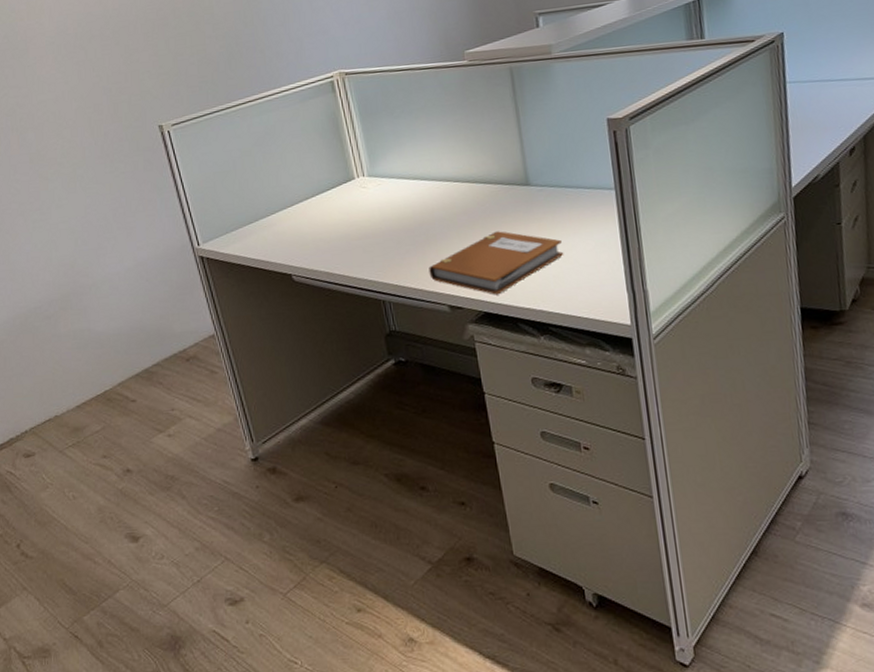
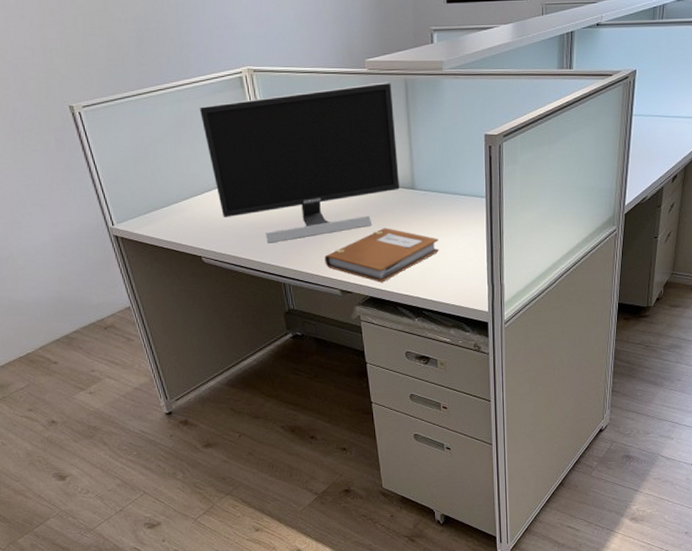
monitor: none [289,72,511,256] -> present [199,82,399,243]

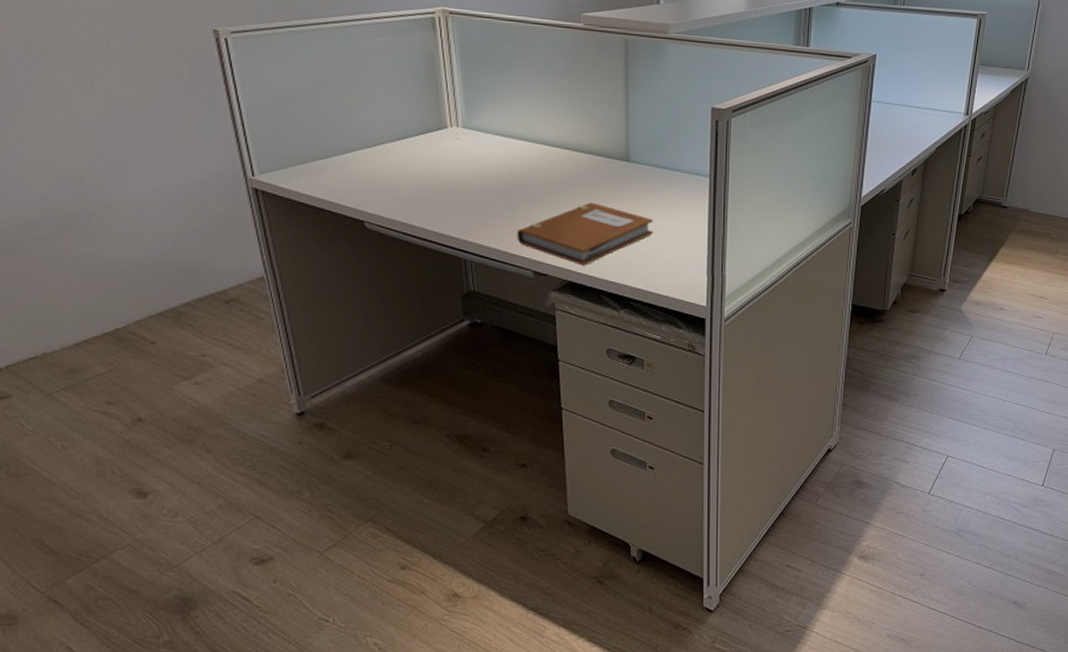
monitor: present [199,82,399,243] -> none [378,40,612,211]

